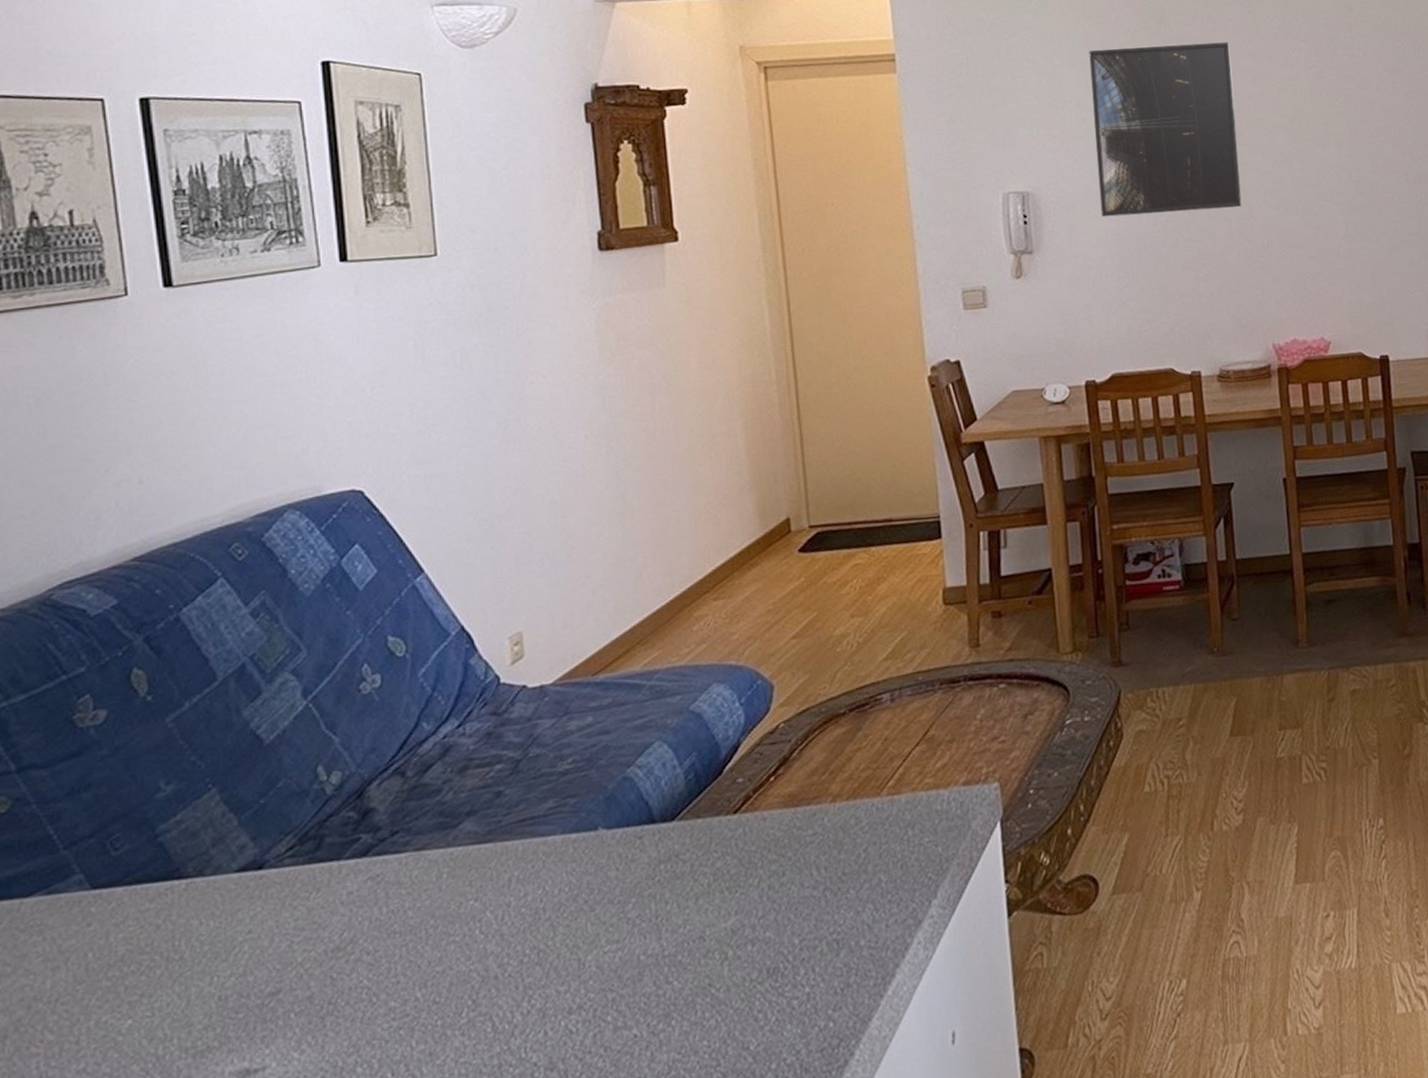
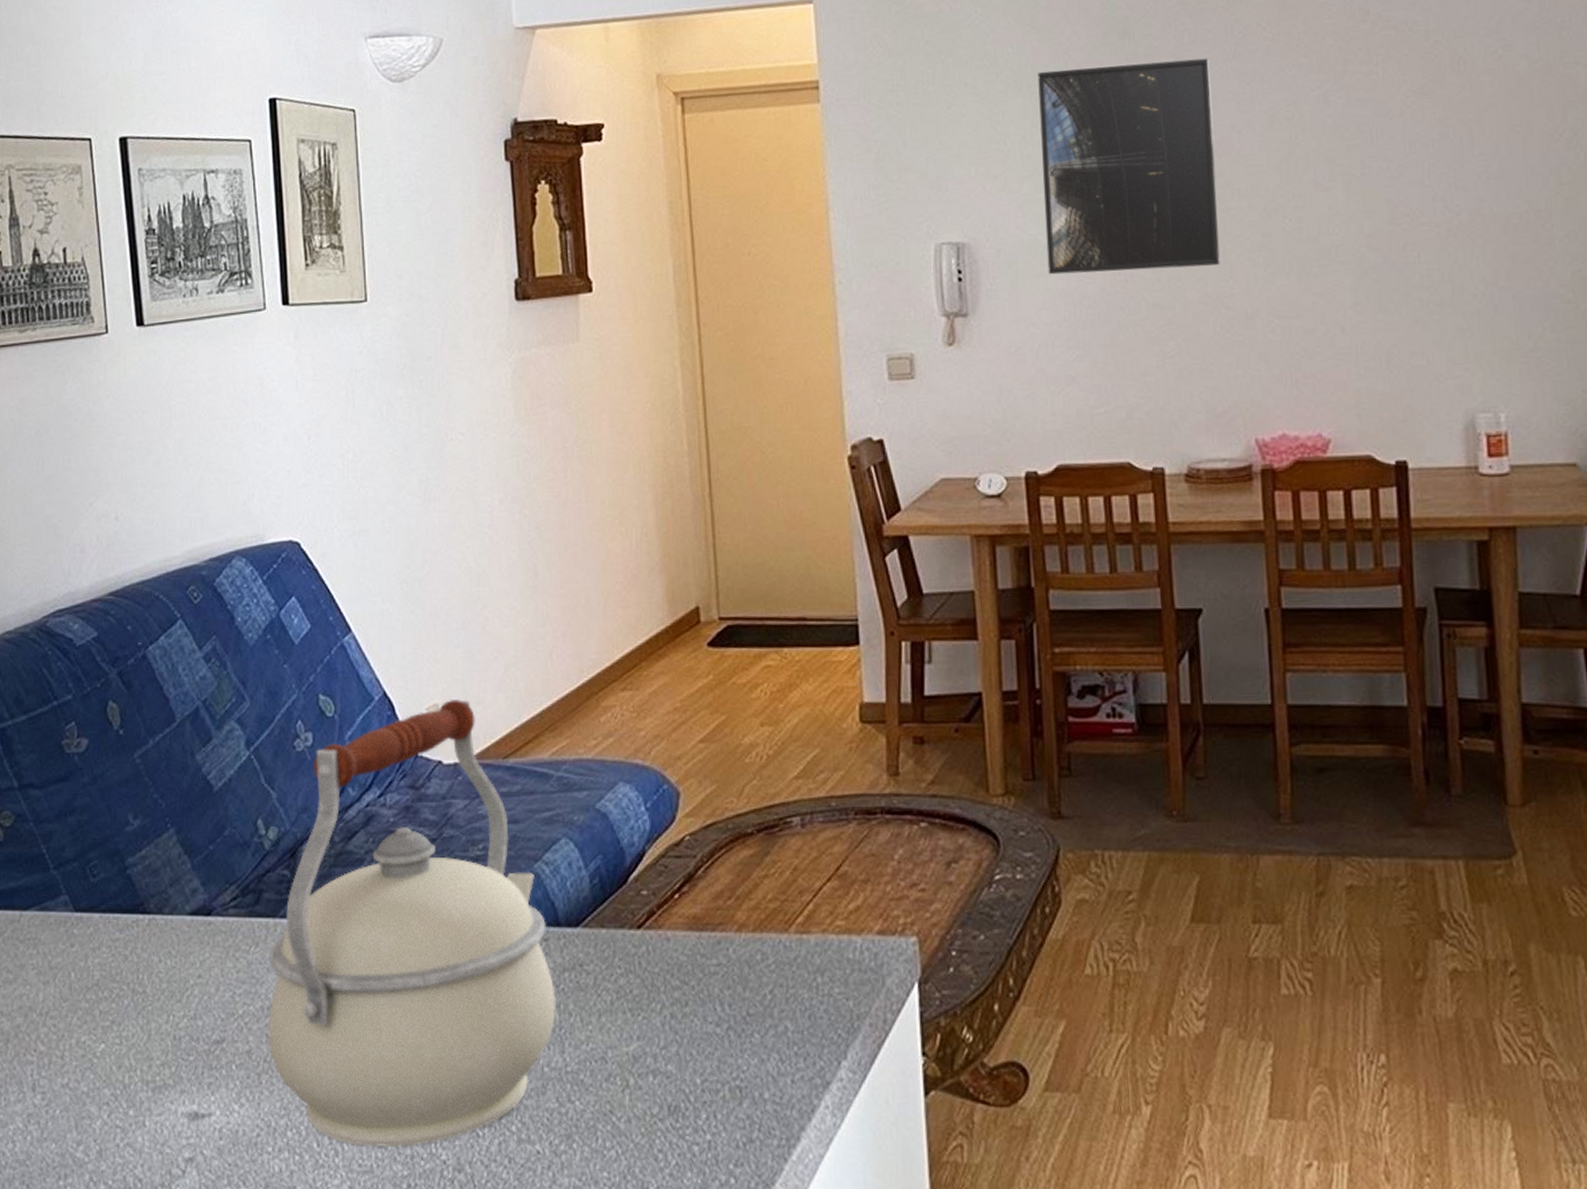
kettle: none [331,625,653,1067] -> present [267,698,557,1147]

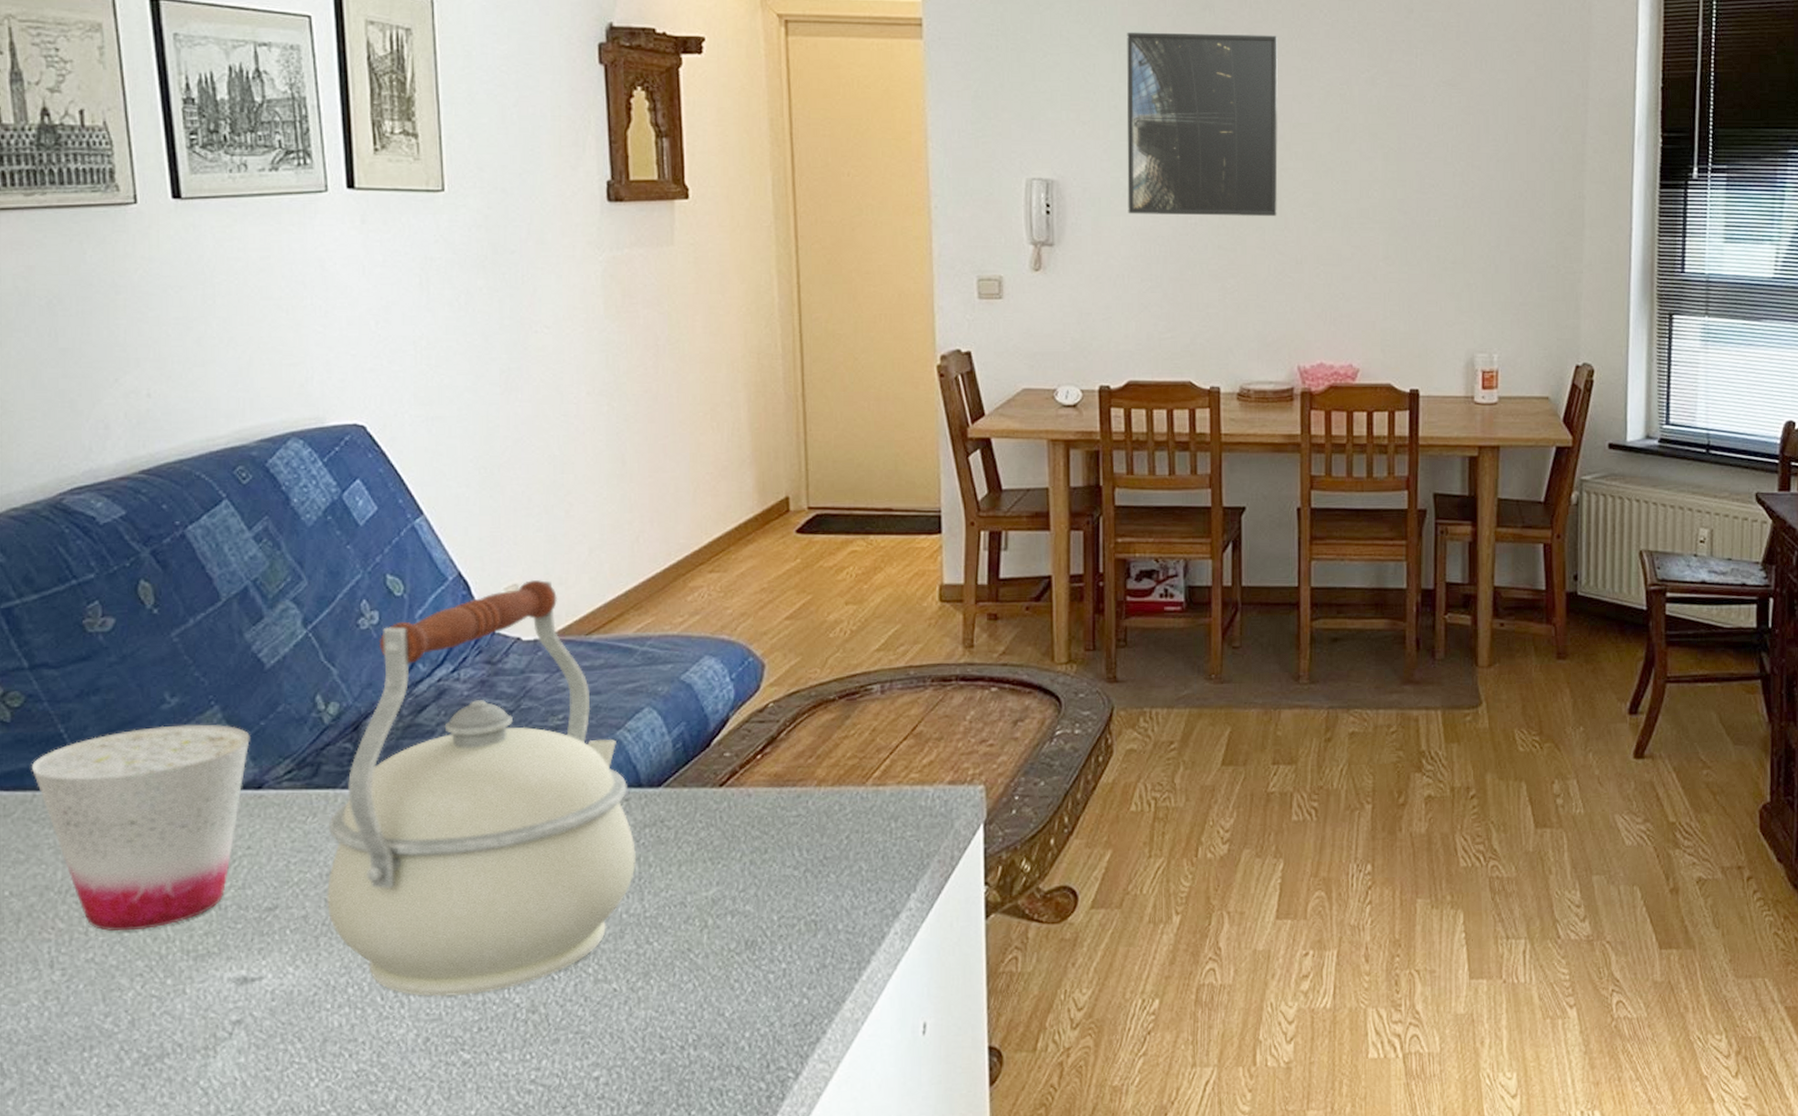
cup: none [20,847,201,1057] -> present [32,724,250,931]

